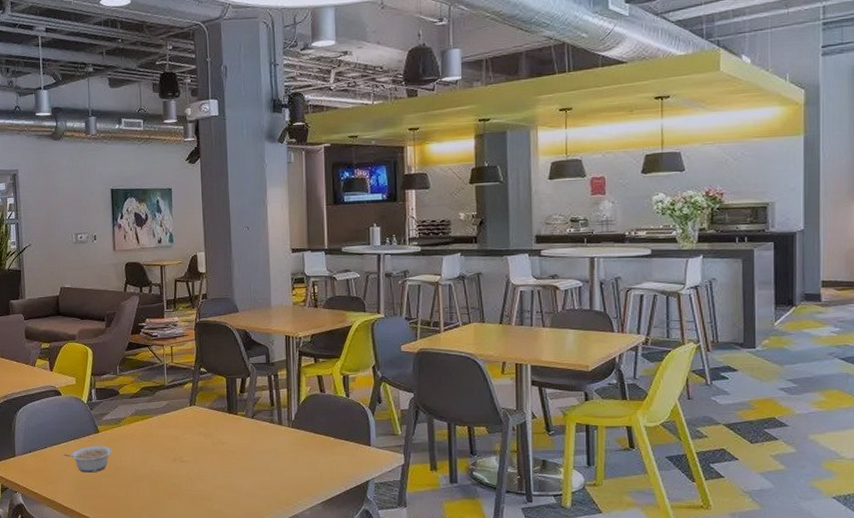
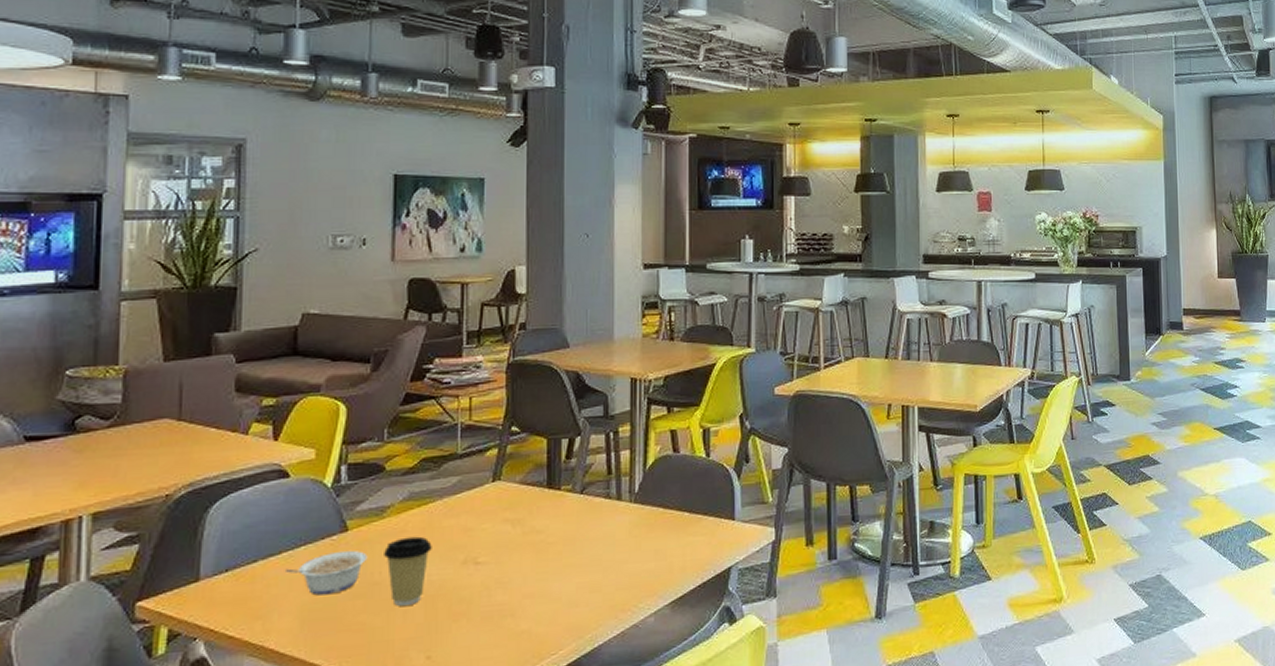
coffee cup: none [122,440,153,485] -> present [384,536,432,606]

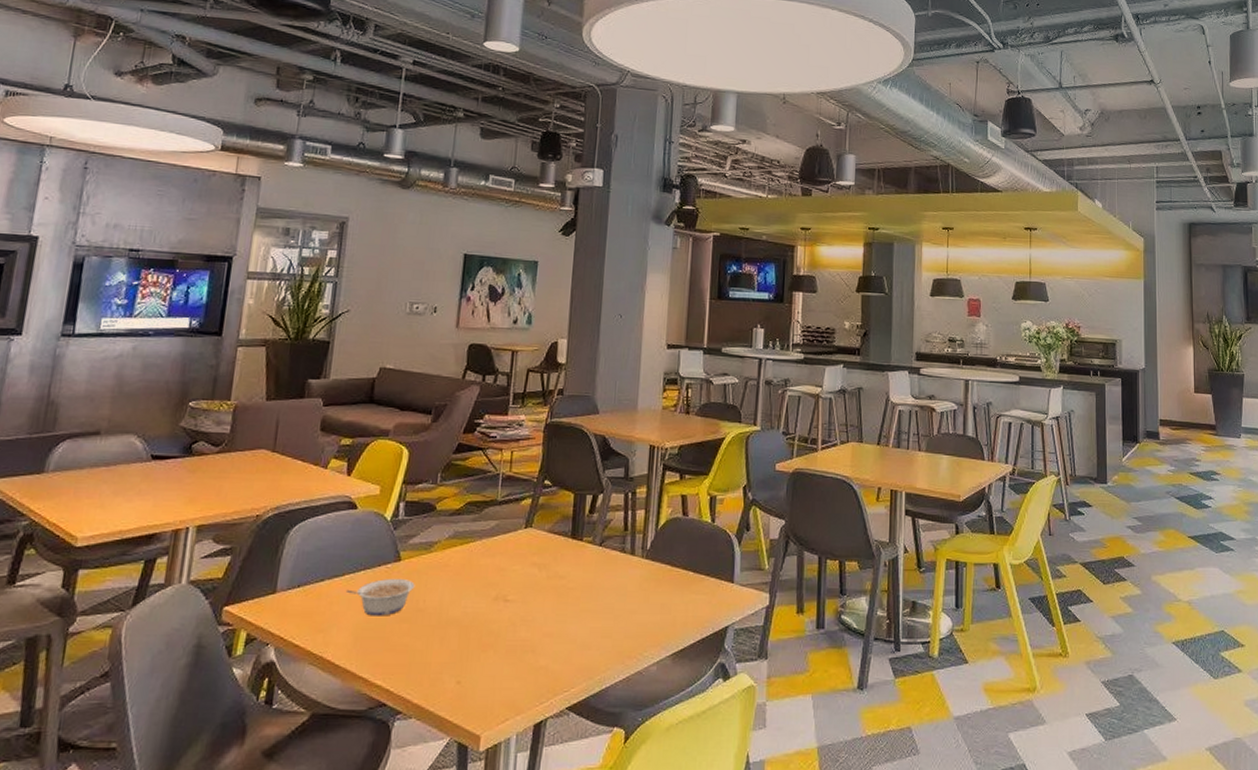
coffee cup: present [384,536,432,606] -> none [428,571,470,633]

